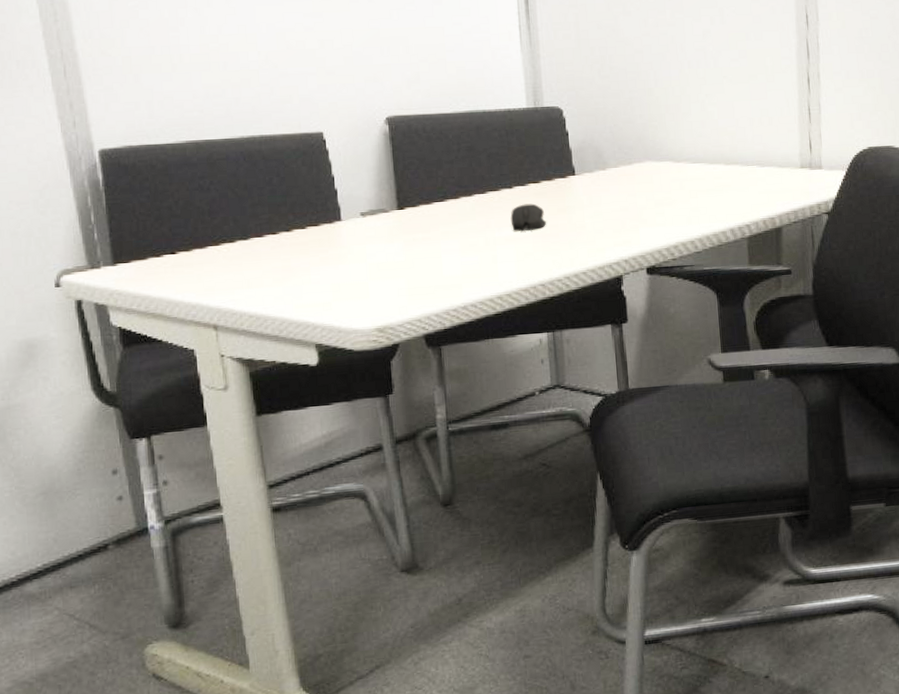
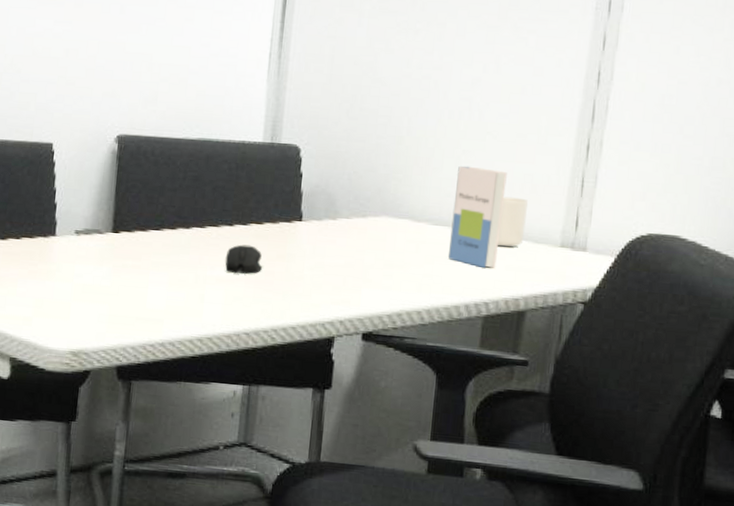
book: none [704,108,751,196] -> present [448,165,507,269]
cup: none [746,130,770,175] -> present [497,196,529,247]

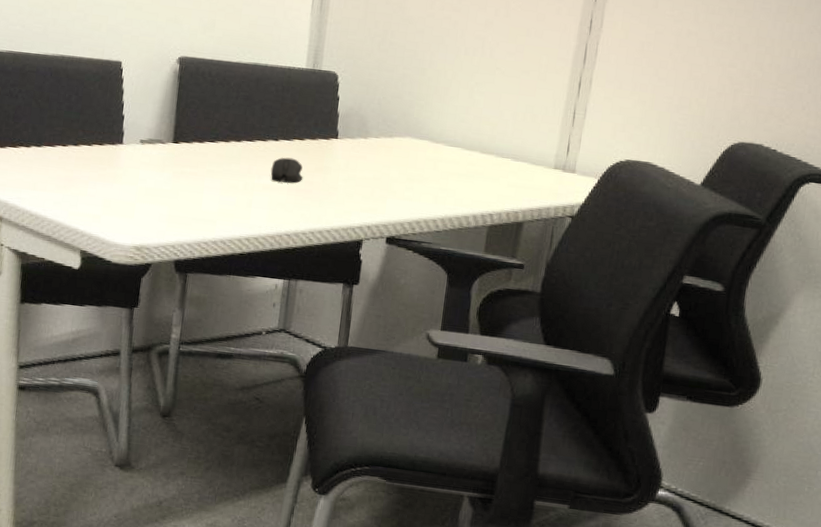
book: present [448,165,507,269] -> none [461,96,512,185]
cup: present [497,196,529,247] -> none [501,124,529,167]

